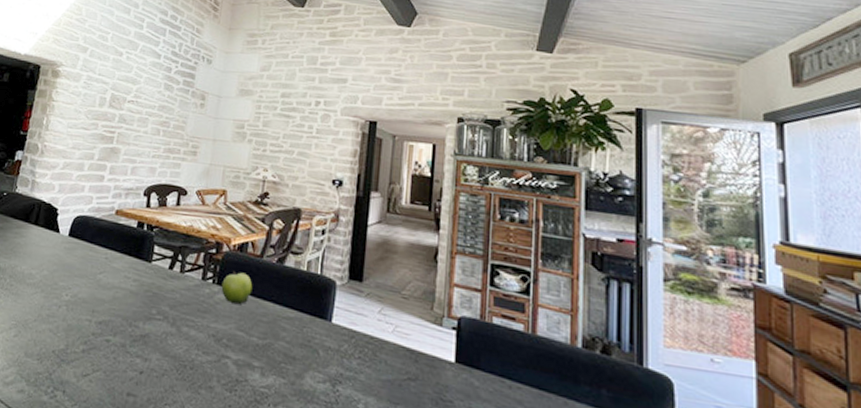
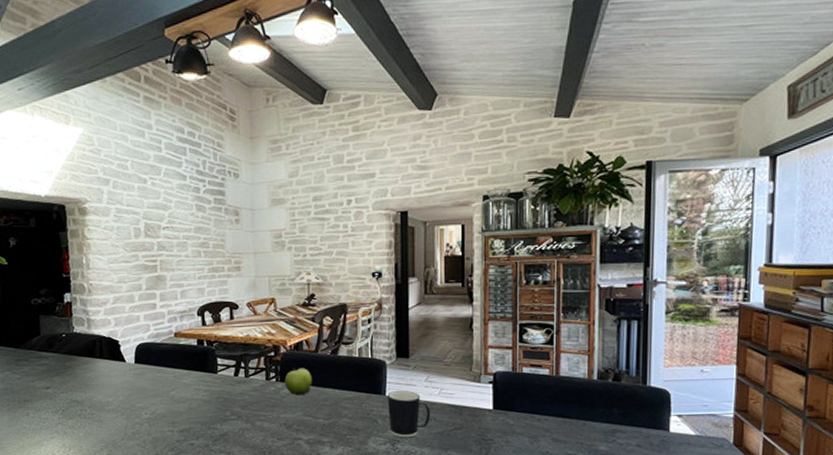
mug: none [331,318,382,381] -> present [387,390,431,438]

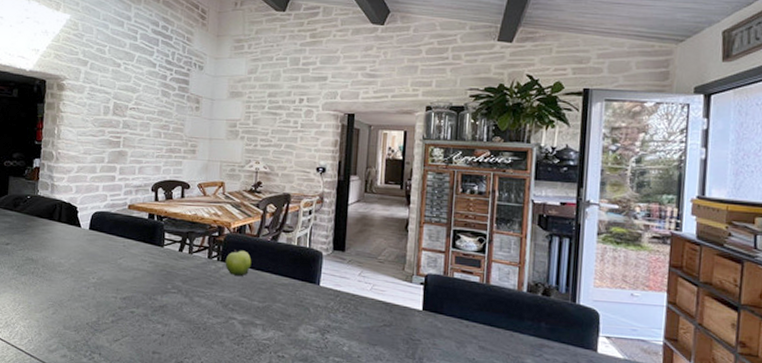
mug: present [387,390,431,438] -> none [320,281,362,330]

